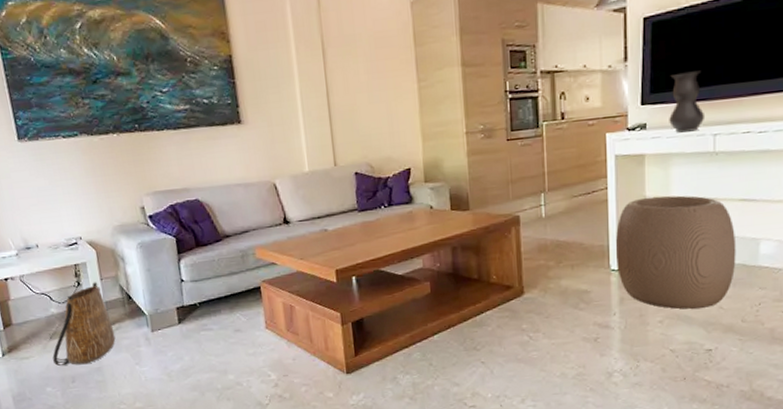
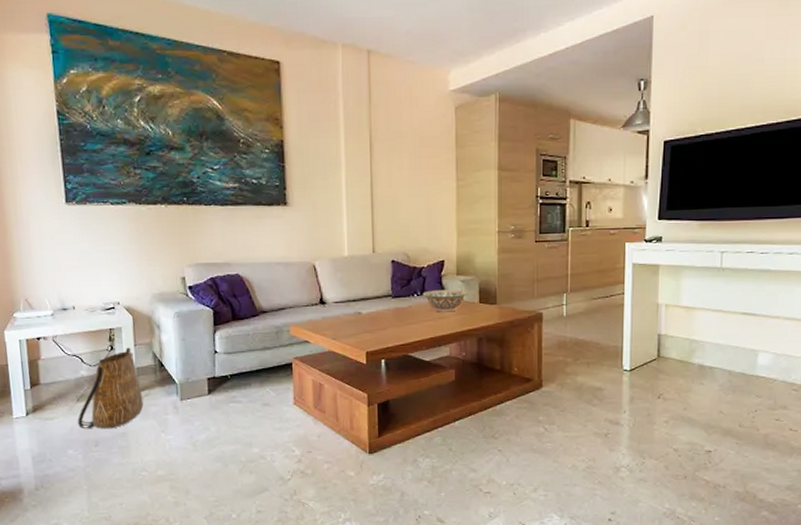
decorative bowl: none [389,197,439,223] -> present [422,289,468,312]
pouf: present [615,195,737,310] -> none [628,304,737,411]
vase: present [669,70,706,133] -> none [682,193,715,248]

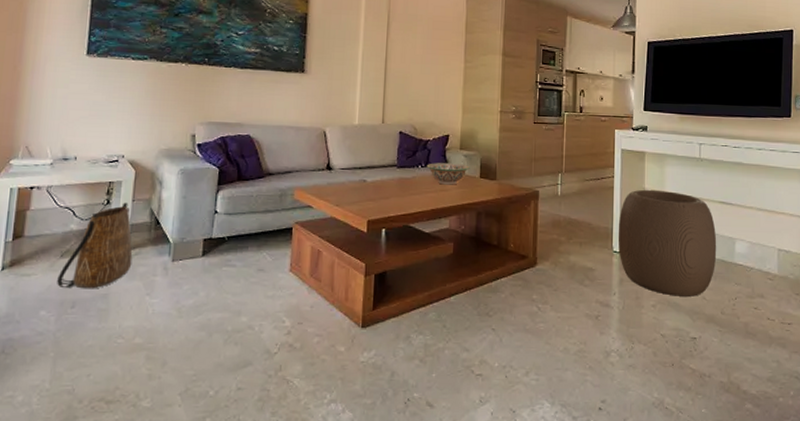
pouf: none [628,304,737,411] -> present [618,189,717,297]

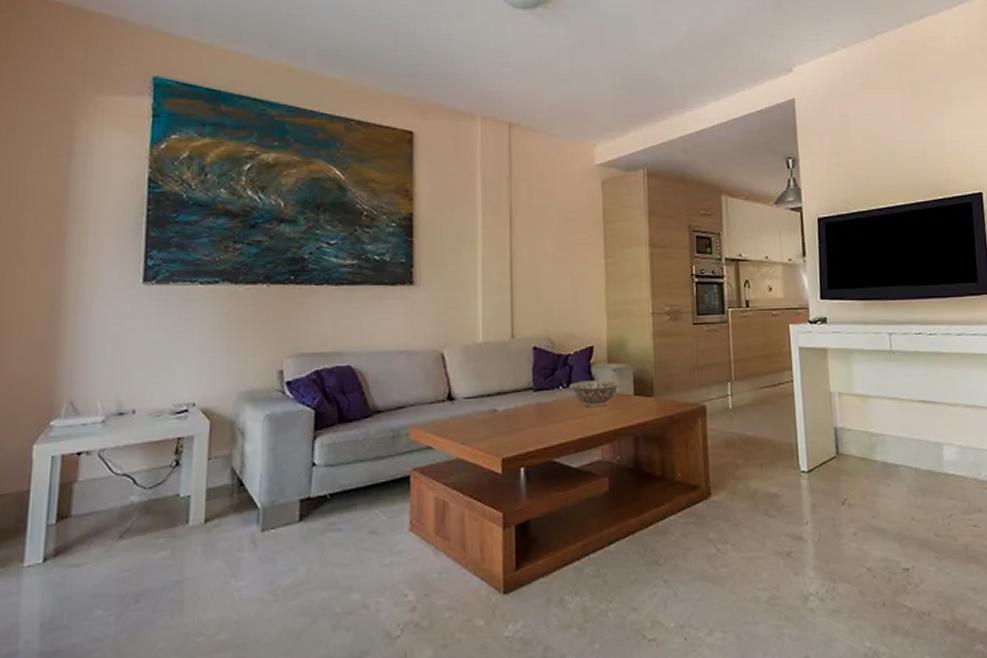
tote bag: present [57,202,133,289] -> none [115,462,211,579]
pouf: present [618,189,717,297] -> none [804,392,923,520]

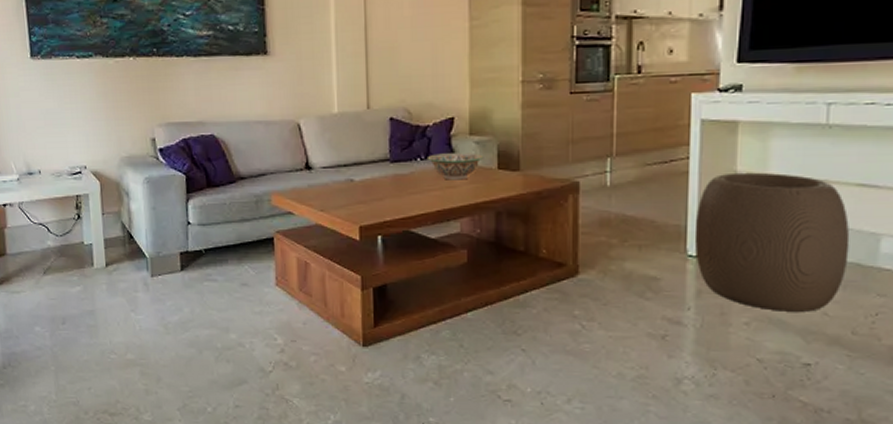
pouf: none [804,392,923,520] -> present [694,172,850,312]

